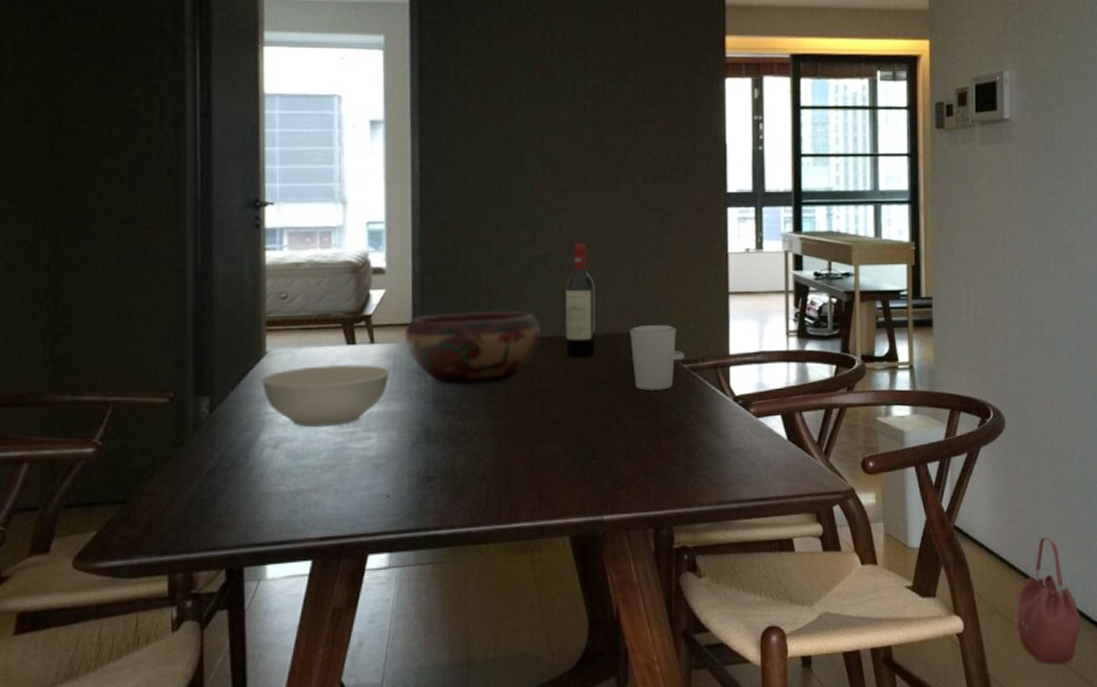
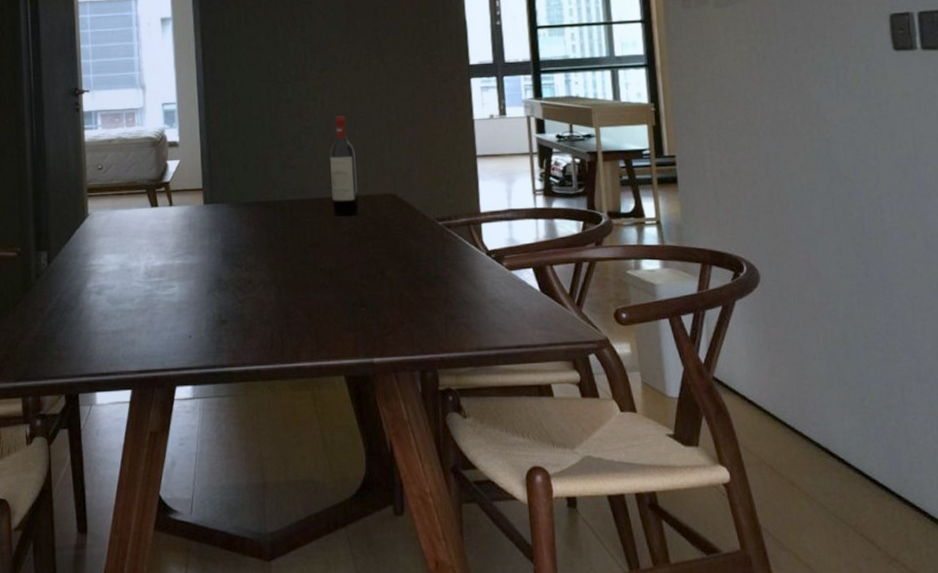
bowl: present [262,364,390,427] -> none [86,224,186,276]
decorative bowl: present [404,310,541,386] -> none [196,175,311,242]
cup: present [630,324,685,390] -> none [388,185,440,246]
handbag: present [1017,536,1081,665] -> none [786,390,858,521]

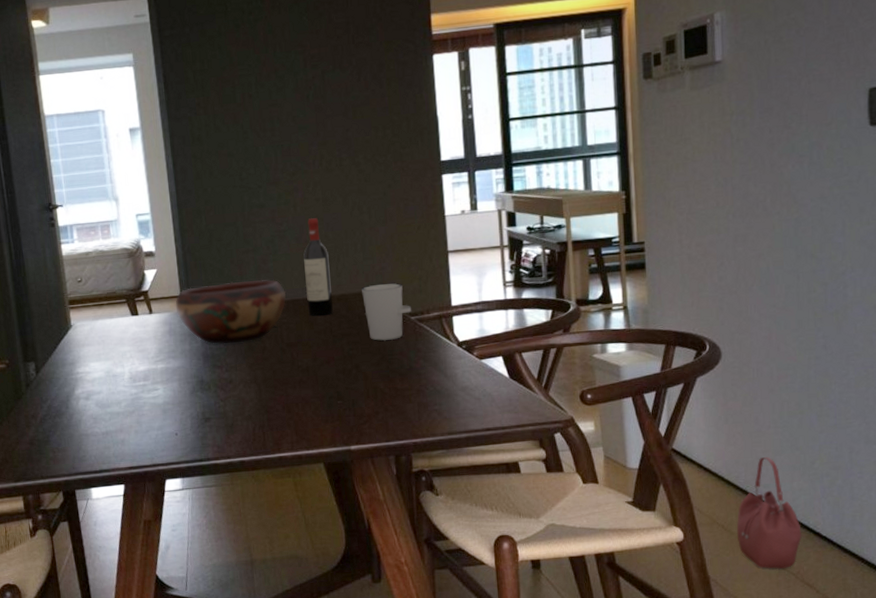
decorative bowl: none [196,175,311,242] -> present [175,279,286,344]
cup: none [388,185,440,246] -> present [362,283,412,341]
handbag: none [786,390,858,521] -> present [736,456,802,570]

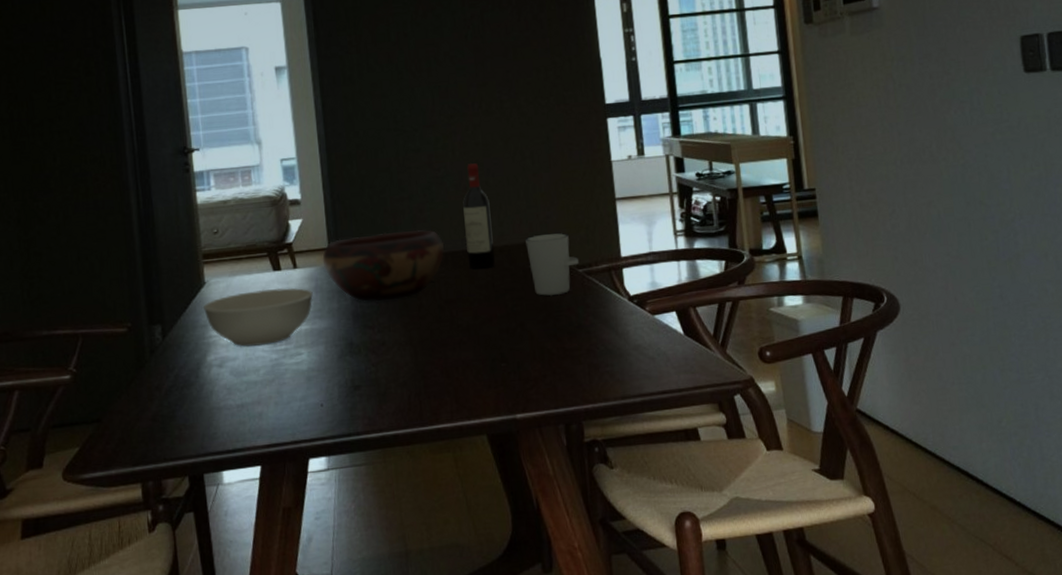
bowl: none [71,331,167,382] -> present [203,288,313,347]
handbag: present [736,456,802,570] -> none [928,415,996,541]

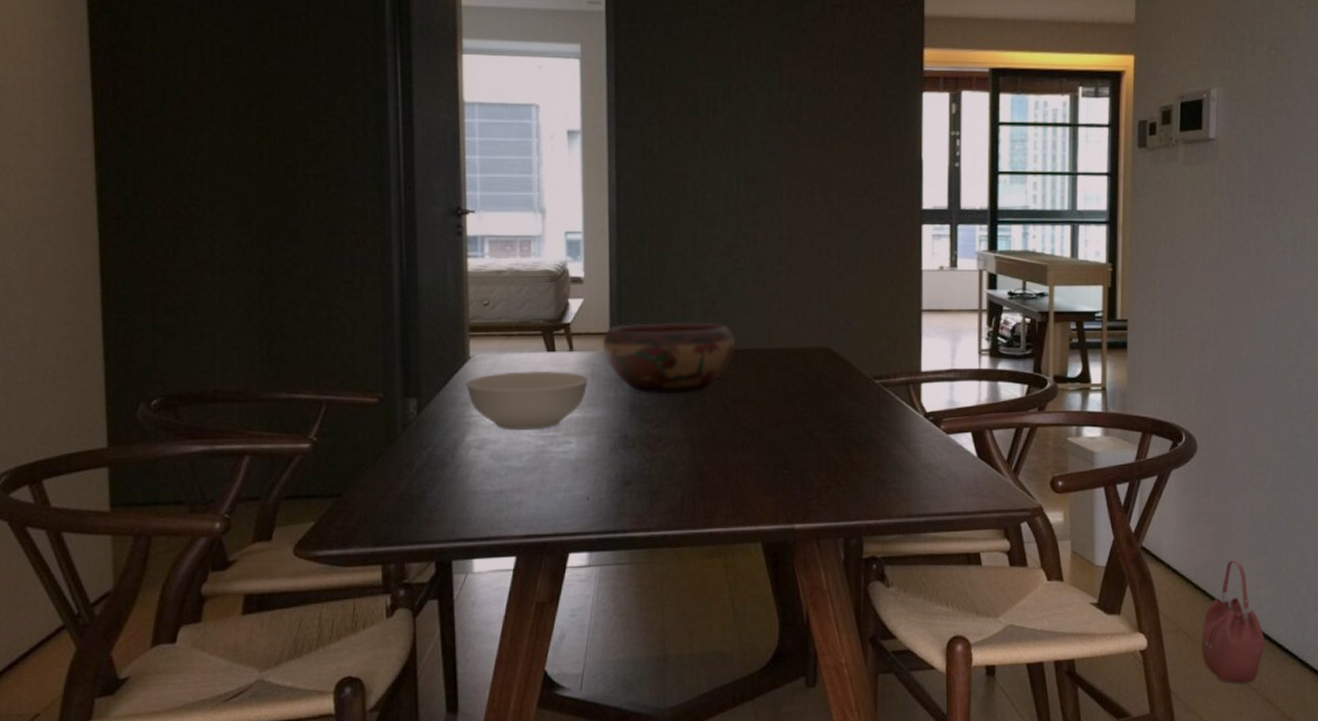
wine bottle: present [463,163,495,270] -> none [759,258,789,370]
cup: present [525,233,580,296] -> none [823,339,877,404]
handbag: none [928,415,996,541] -> present [1201,560,1265,684]

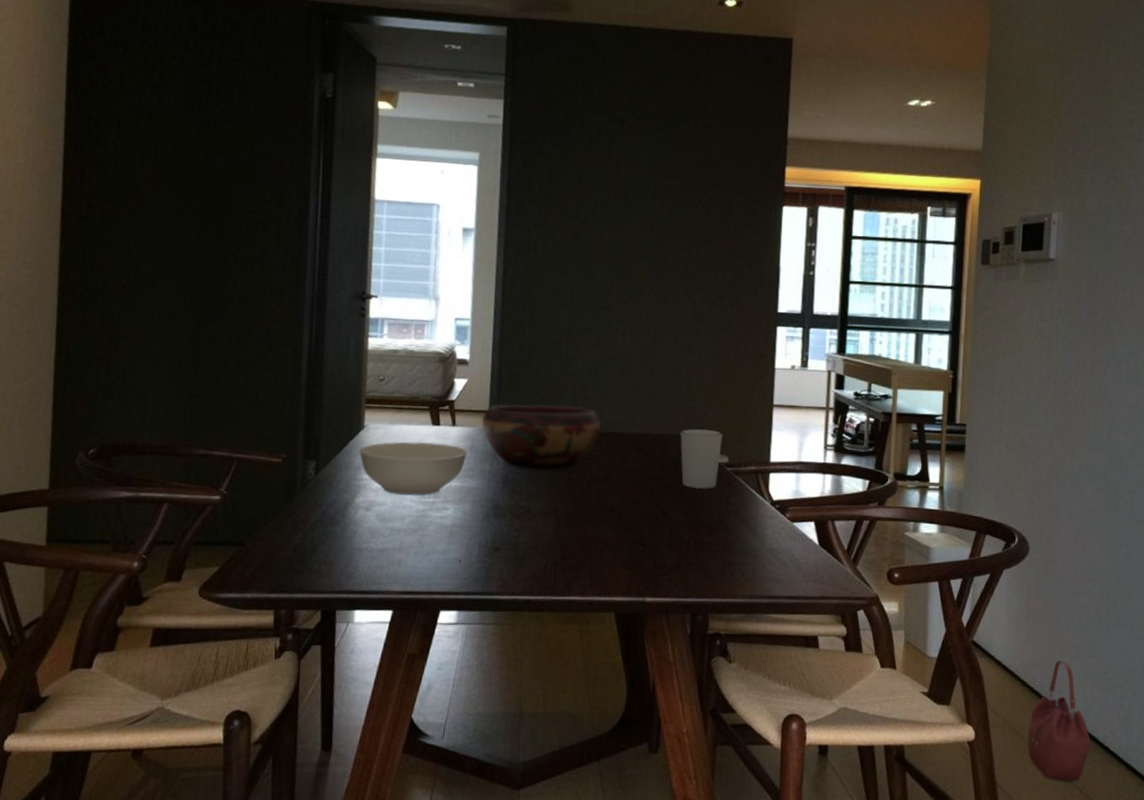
cup: none [823,339,877,404] -> present [680,428,729,489]

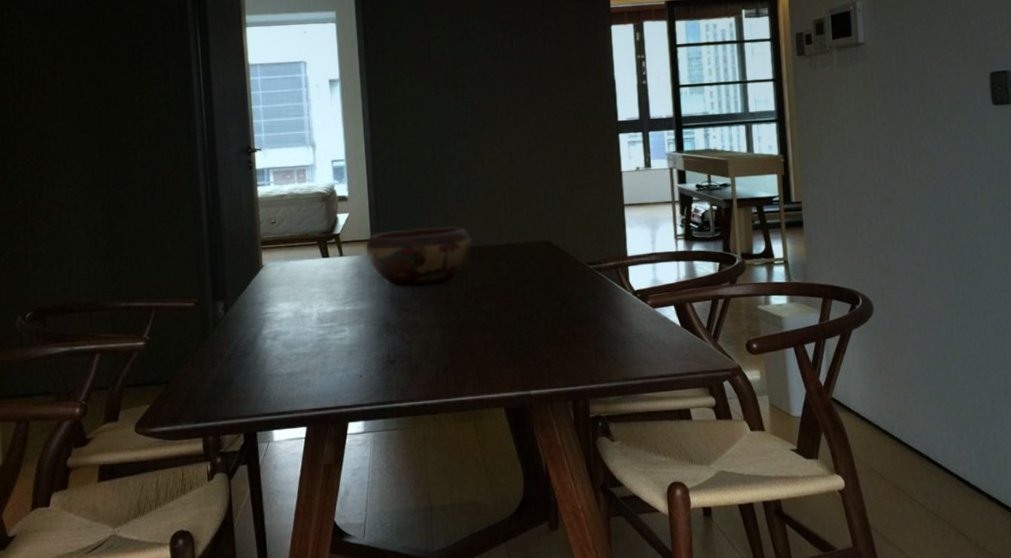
bowl: present [359,441,467,495] -> none [261,273,356,323]
cup: present [680,428,729,489] -> none [544,233,591,288]
handbag: present [1027,660,1090,782] -> none [893,406,953,518]

